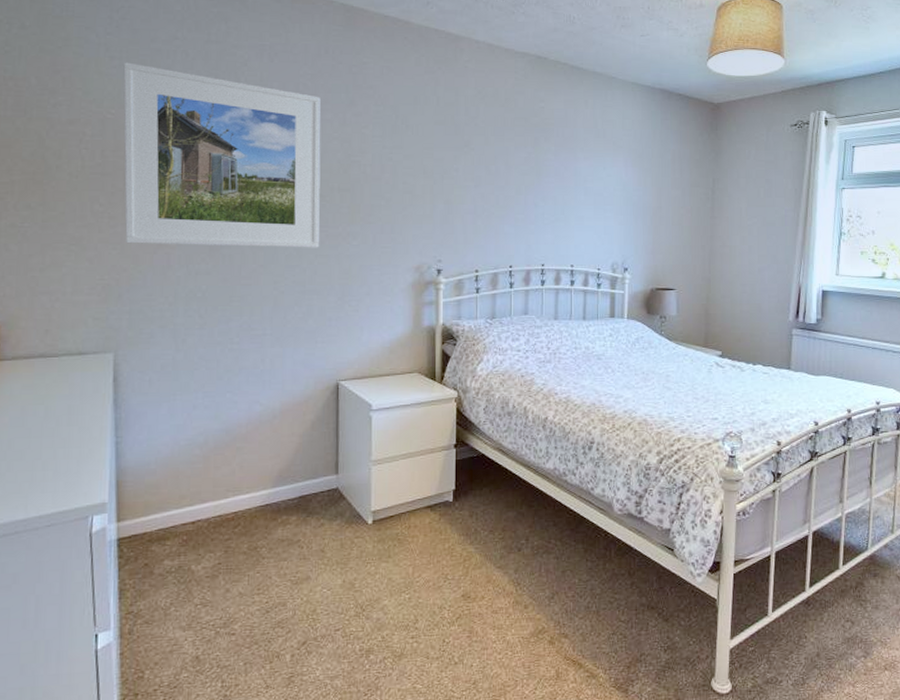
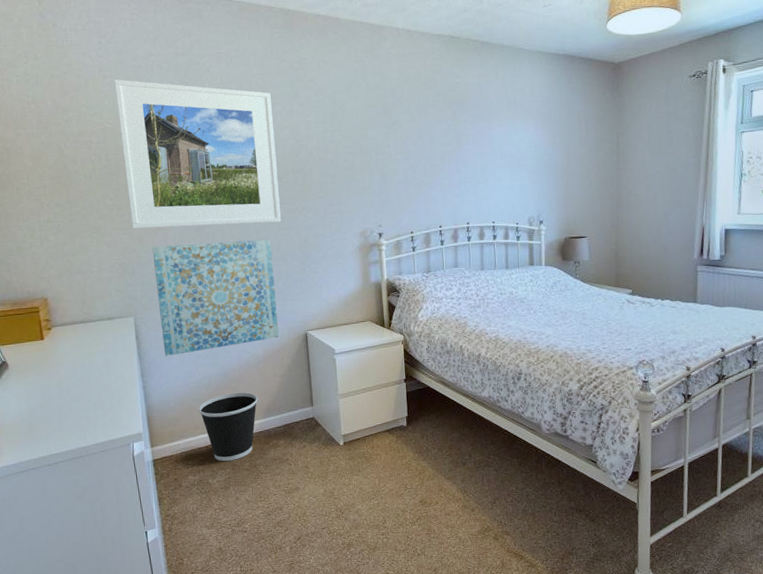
wall art: none [148,267,305,404] -> present [152,239,280,356]
wastebasket: none [188,453,268,542] -> present [198,392,258,462]

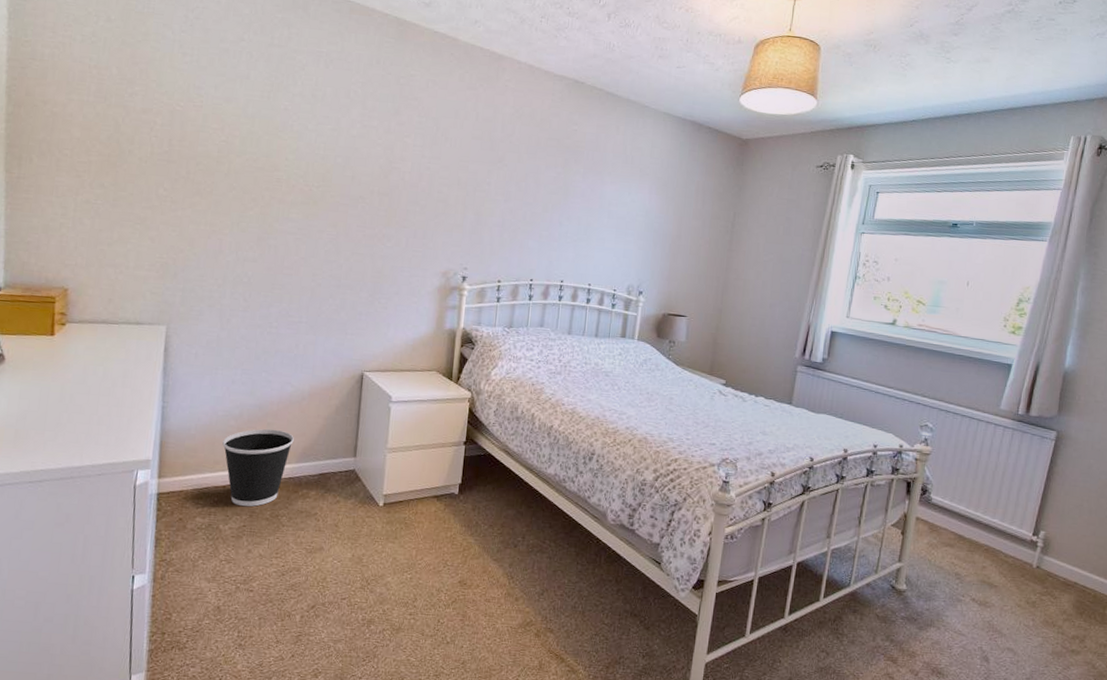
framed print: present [114,79,282,229] -> none [183,59,369,246]
wall art: present [152,239,280,356] -> none [194,251,341,377]

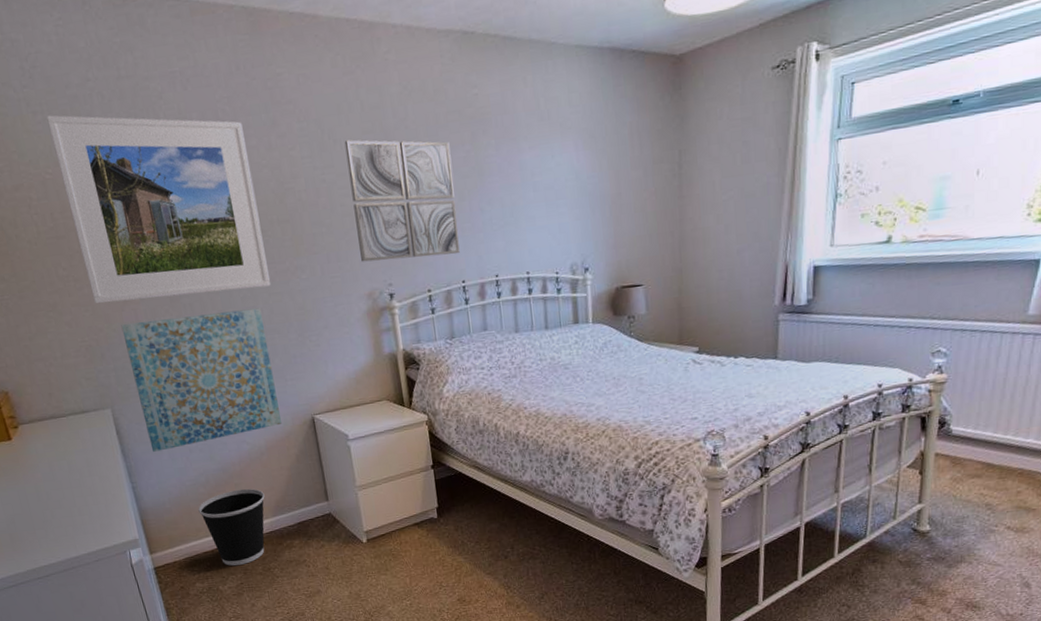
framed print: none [183,59,369,246] -> present [46,115,271,304]
wall art: none [194,251,341,377] -> present [121,308,283,452]
wall art: none [444,140,545,256] -> present [344,140,460,262]

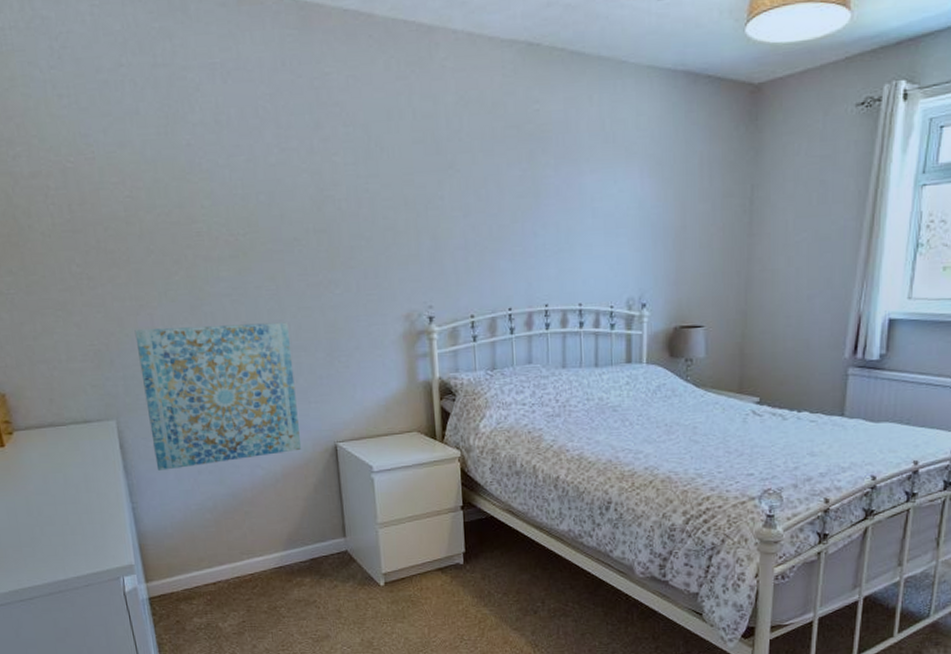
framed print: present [46,115,271,304] -> none [73,99,302,306]
wastebasket: present [198,488,265,566] -> none [202,517,277,602]
wall art: present [344,140,460,262] -> none [392,149,508,281]

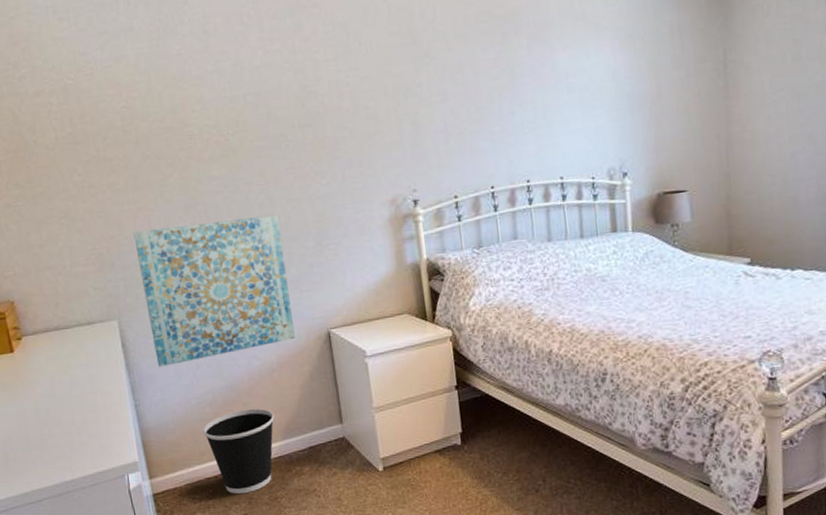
wastebasket: none [202,517,277,602] -> present [203,408,274,495]

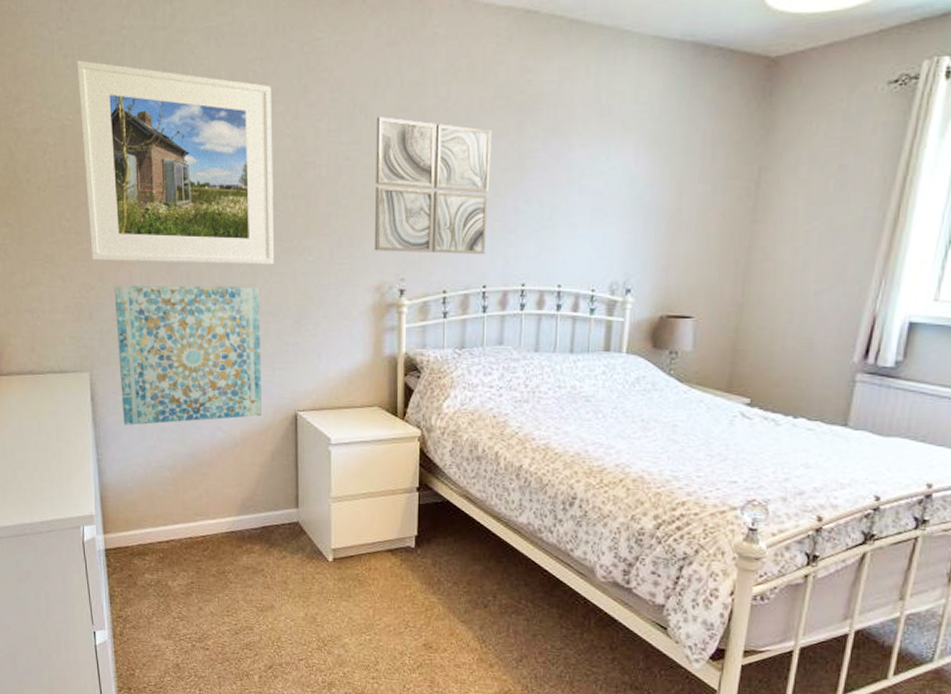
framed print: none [72,21,290,211] -> present [76,60,275,265]
wastebasket: present [203,408,274,495] -> none [160,479,231,563]
wall art: none [370,42,489,167] -> present [375,116,492,255]

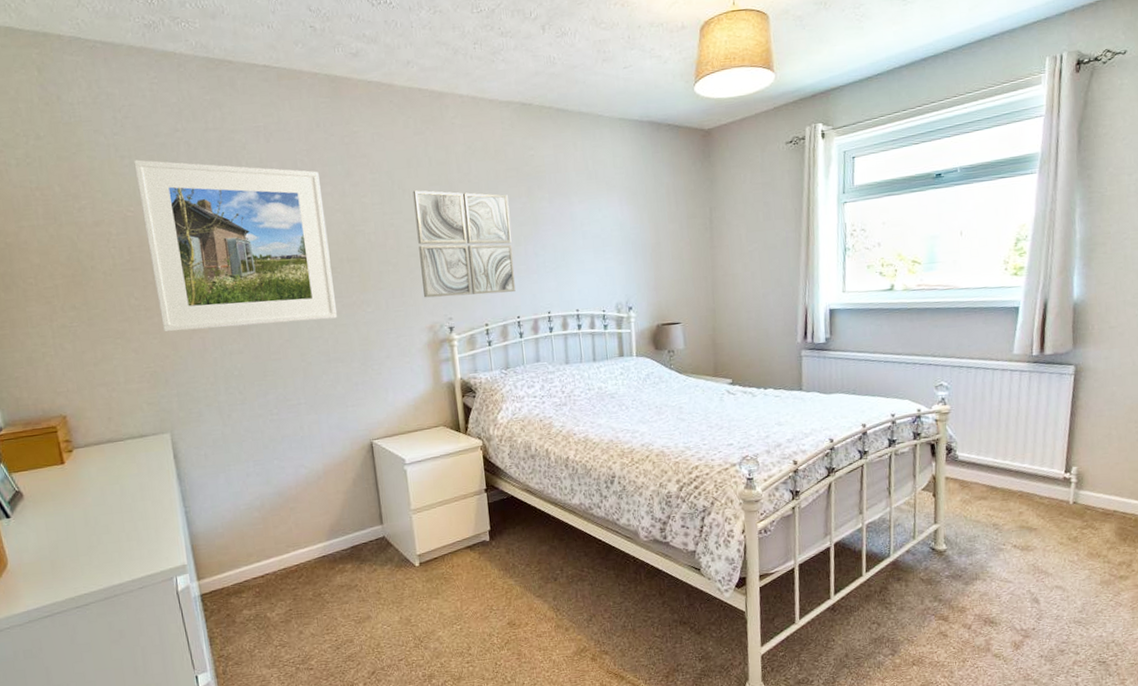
wall art: present [114,286,263,425] -> none [188,338,341,476]

